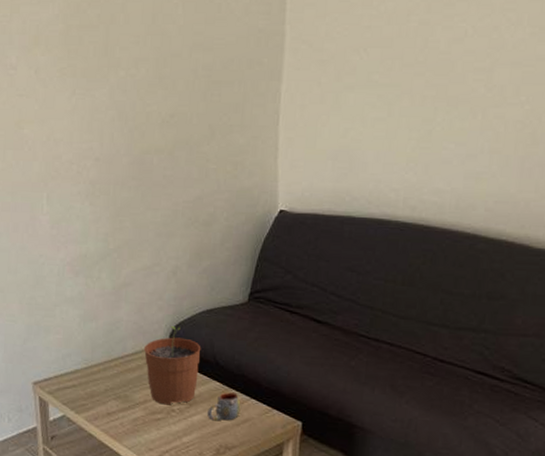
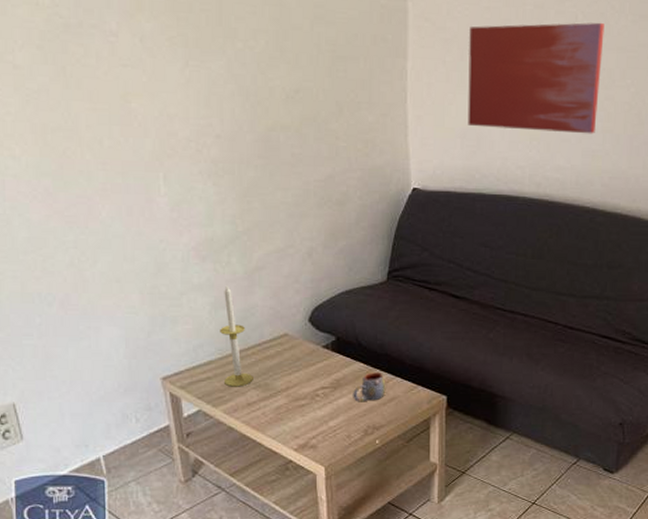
candle: none [87,298,114,397] -> present [220,284,253,387]
plant pot: present [144,325,201,405] -> none [283,308,343,390]
wall art: none [340,36,498,155] -> present [467,22,604,134]

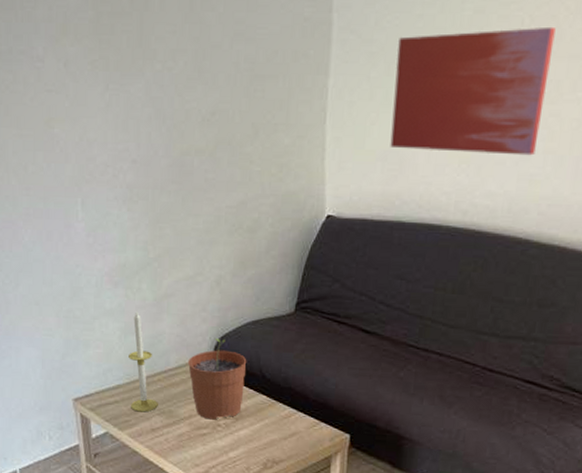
plant pot: none [283,308,343,390] -> present [188,337,247,420]
mug: present [353,372,386,402] -> none [254,406,288,435]

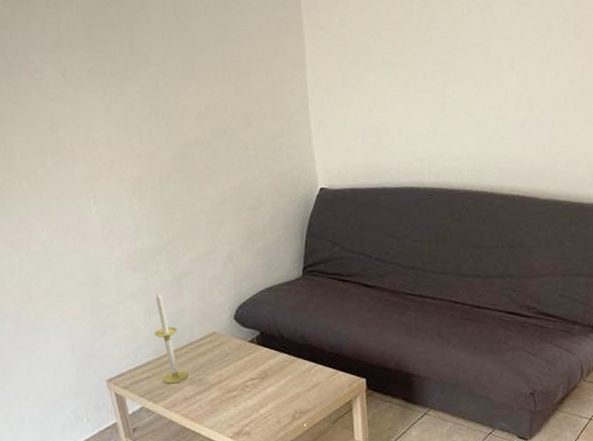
plant pot: present [188,337,247,420] -> none [212,307,266,382]
wall art: present [390,26,556,156] -> none [362,14,490,125]

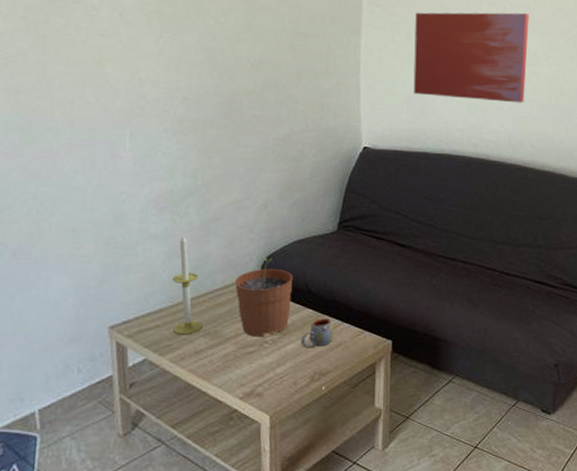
plant pot: none [212,307,266,382] -> present [235,257,294,337]
mug: none [279,361,310,390] -> present [301,318,334,348]
wall art: none [362,14,490,125] -> present [413,12,529,103]

